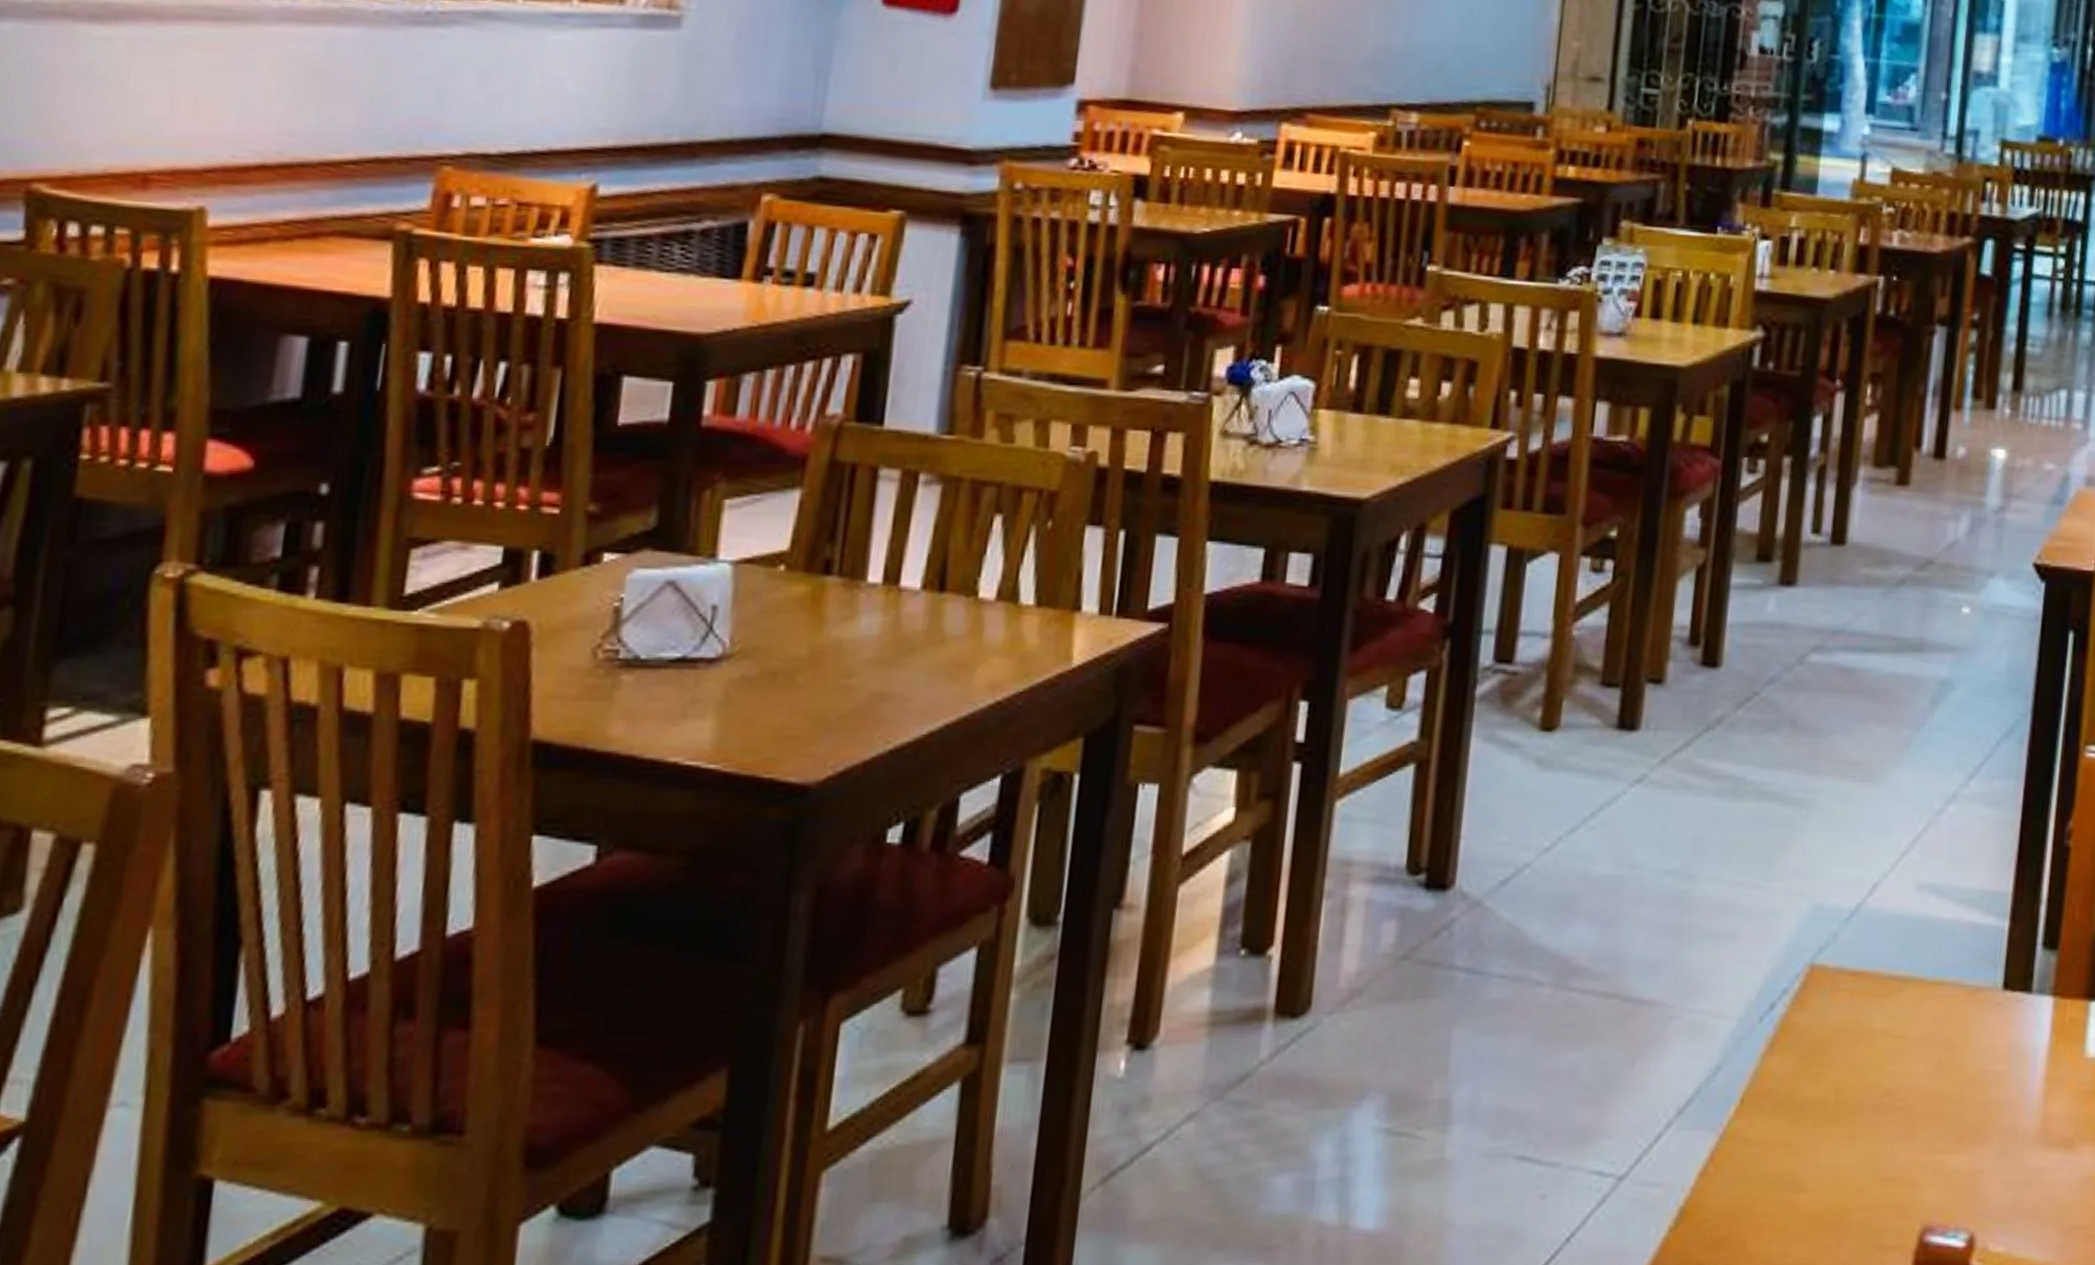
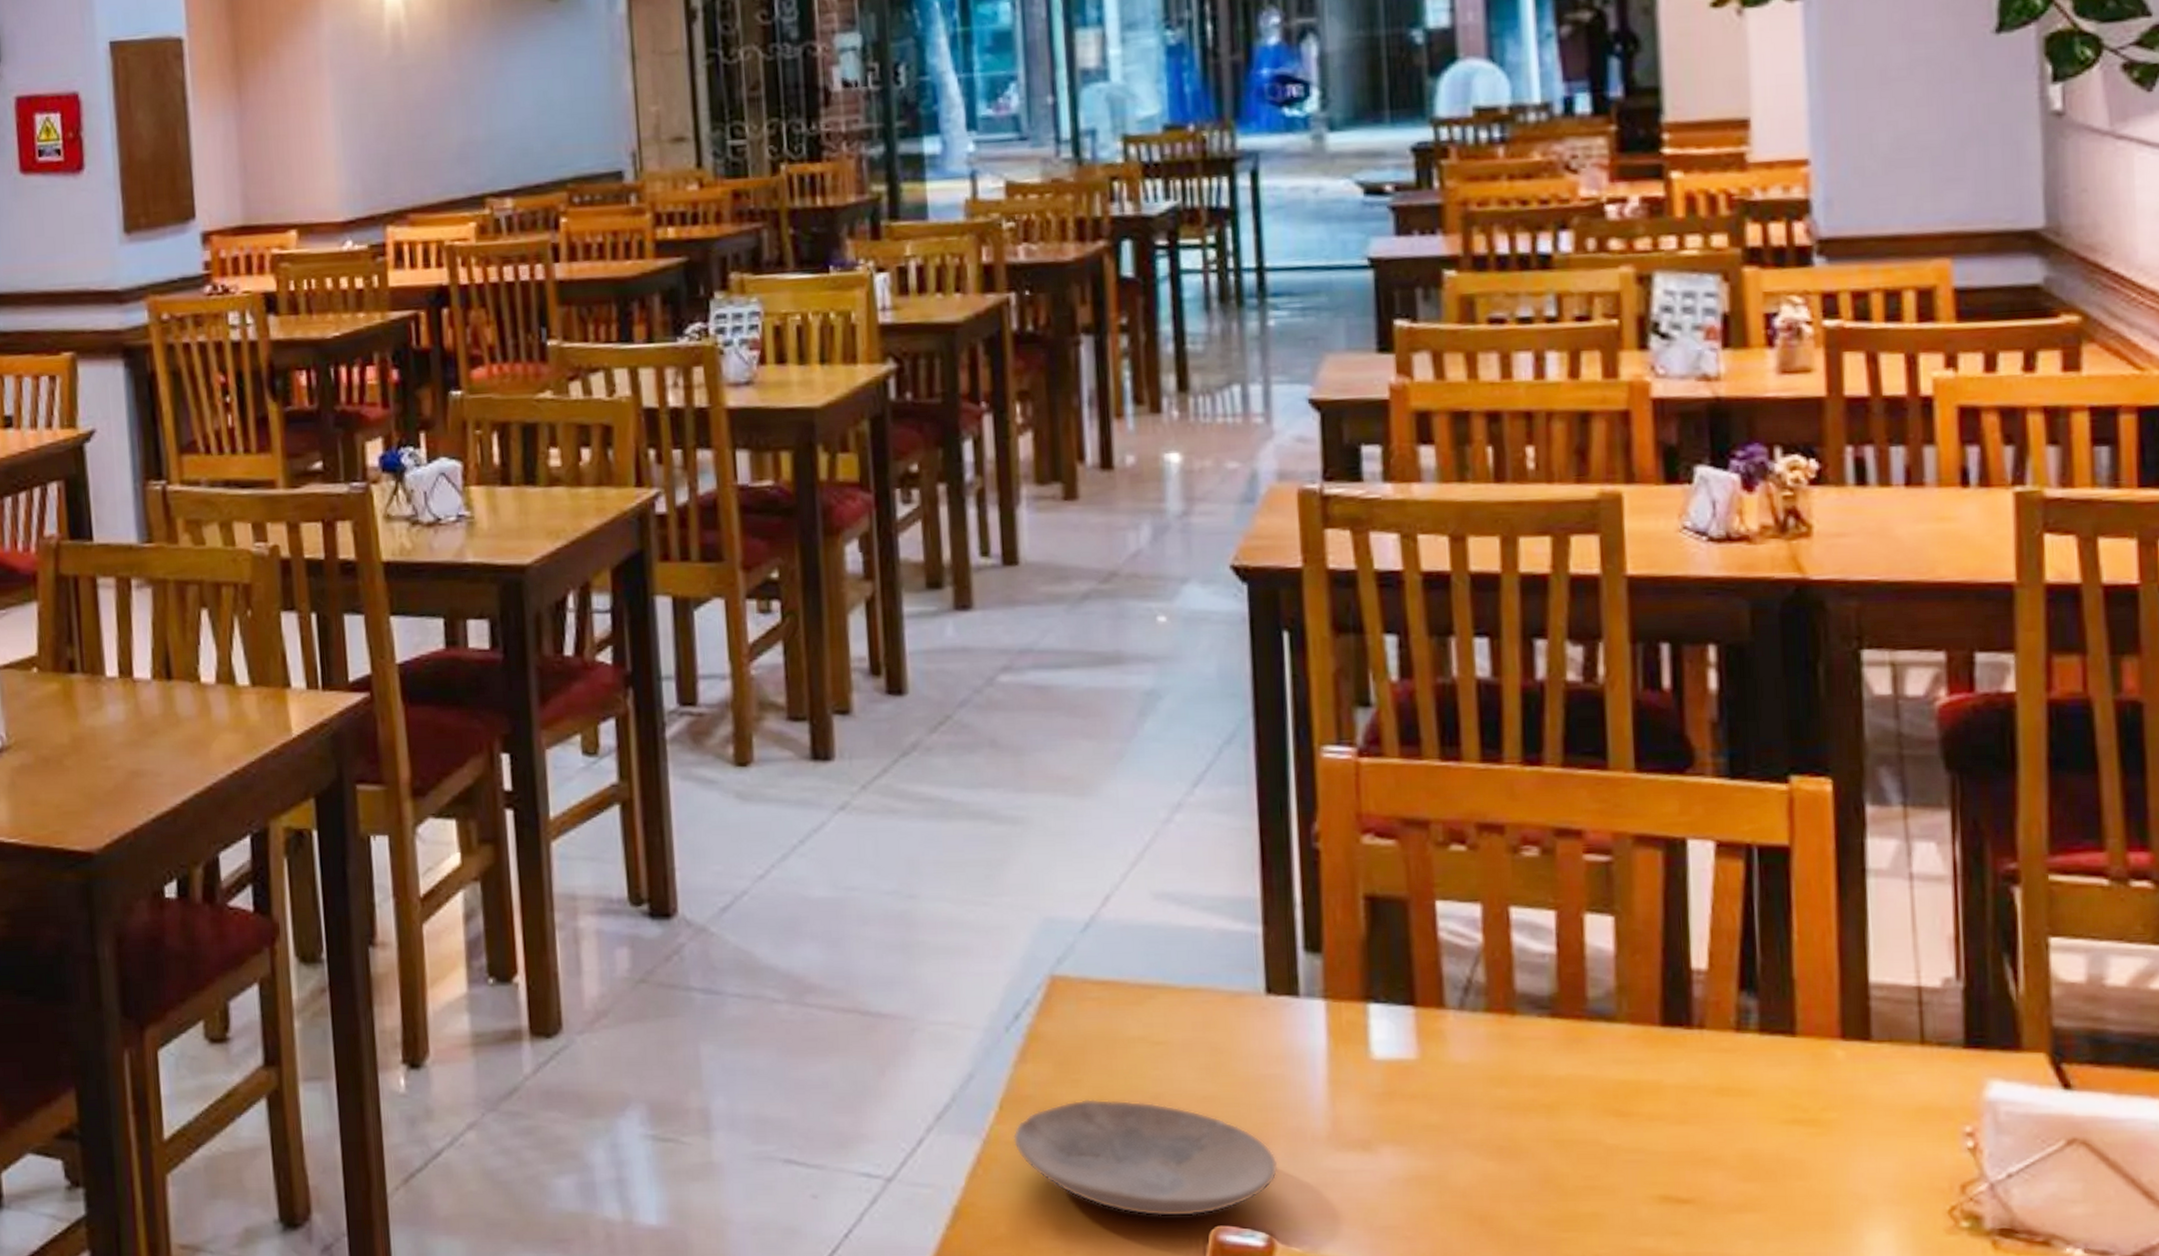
plate: none [1747,1094,1989,1218] -> present [1012,1099,1278,1217]

